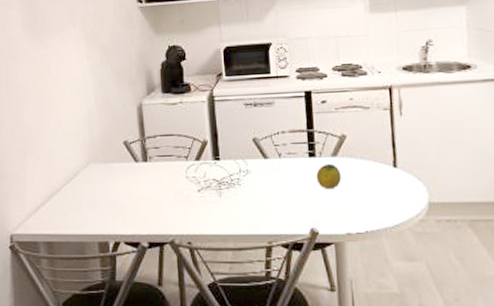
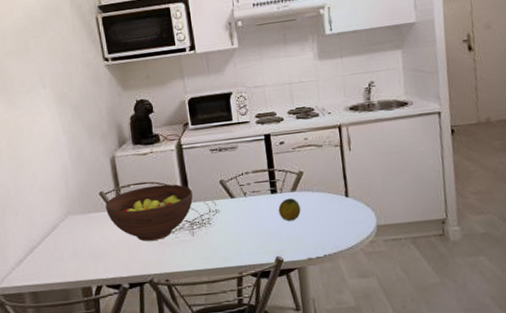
fruit bowl: none [129,138,223,198] -> present [105,184,193,241]

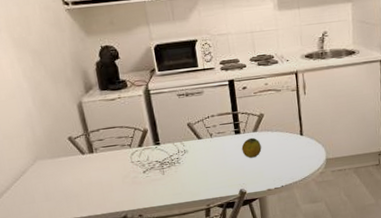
fruit bowl: present [105,184,193,241] -> none [75,128,163,182]

